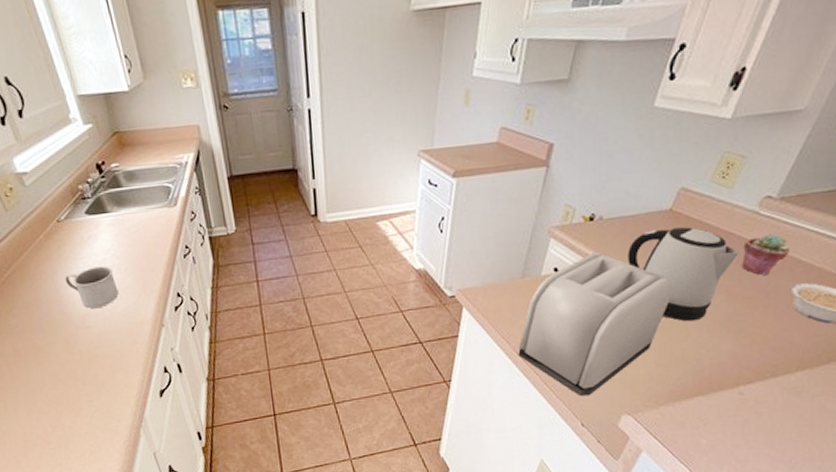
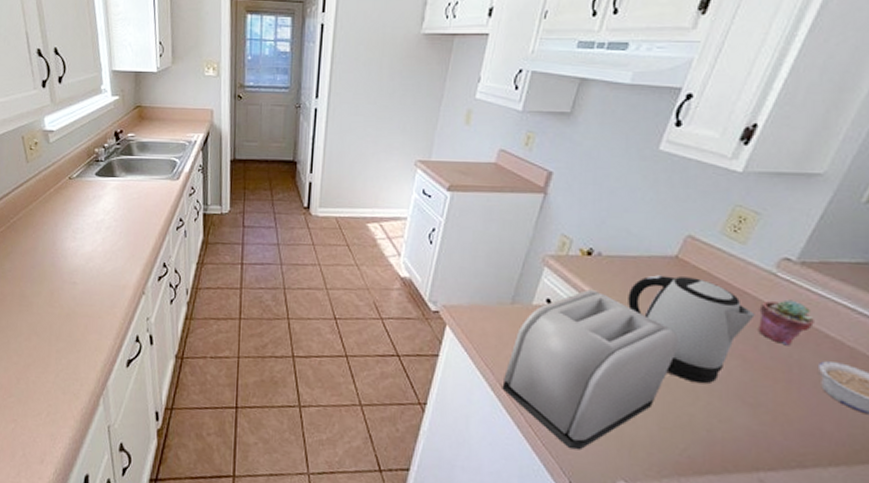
mug: present [65,266,119,308] -> none [63,225,110,265]

